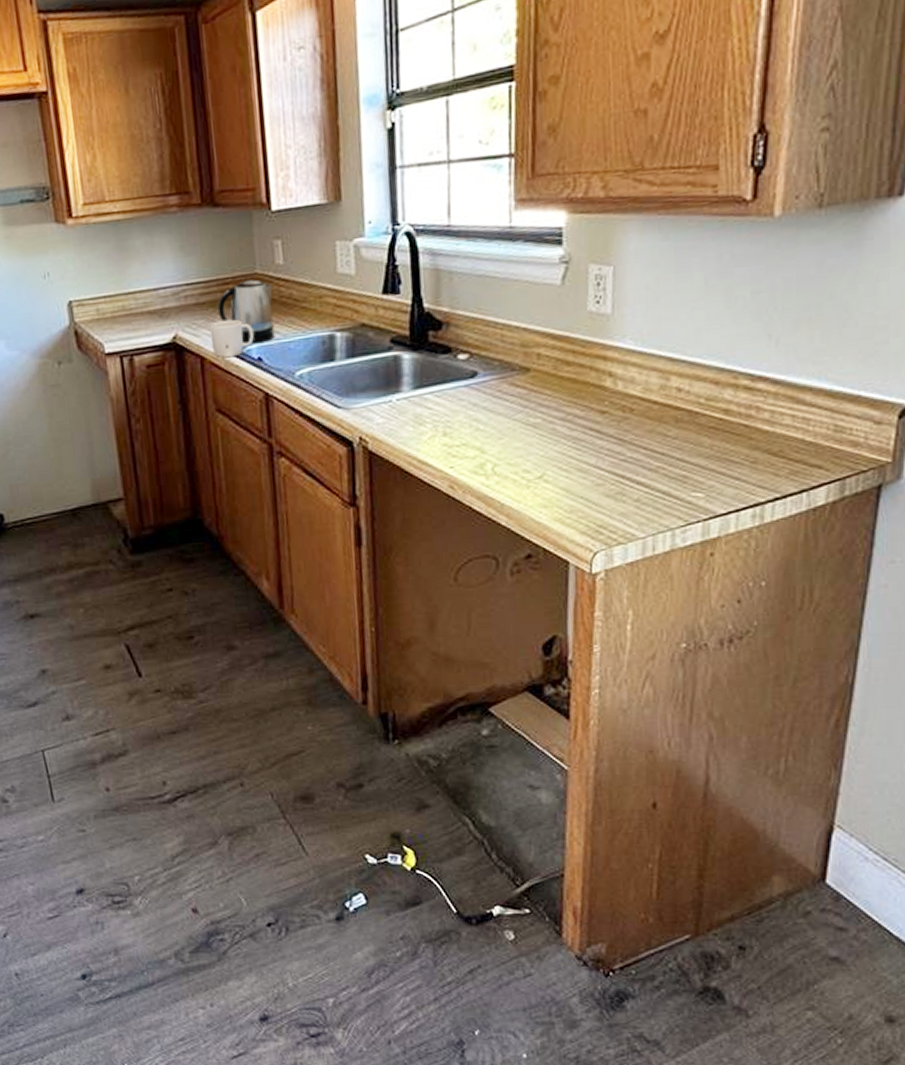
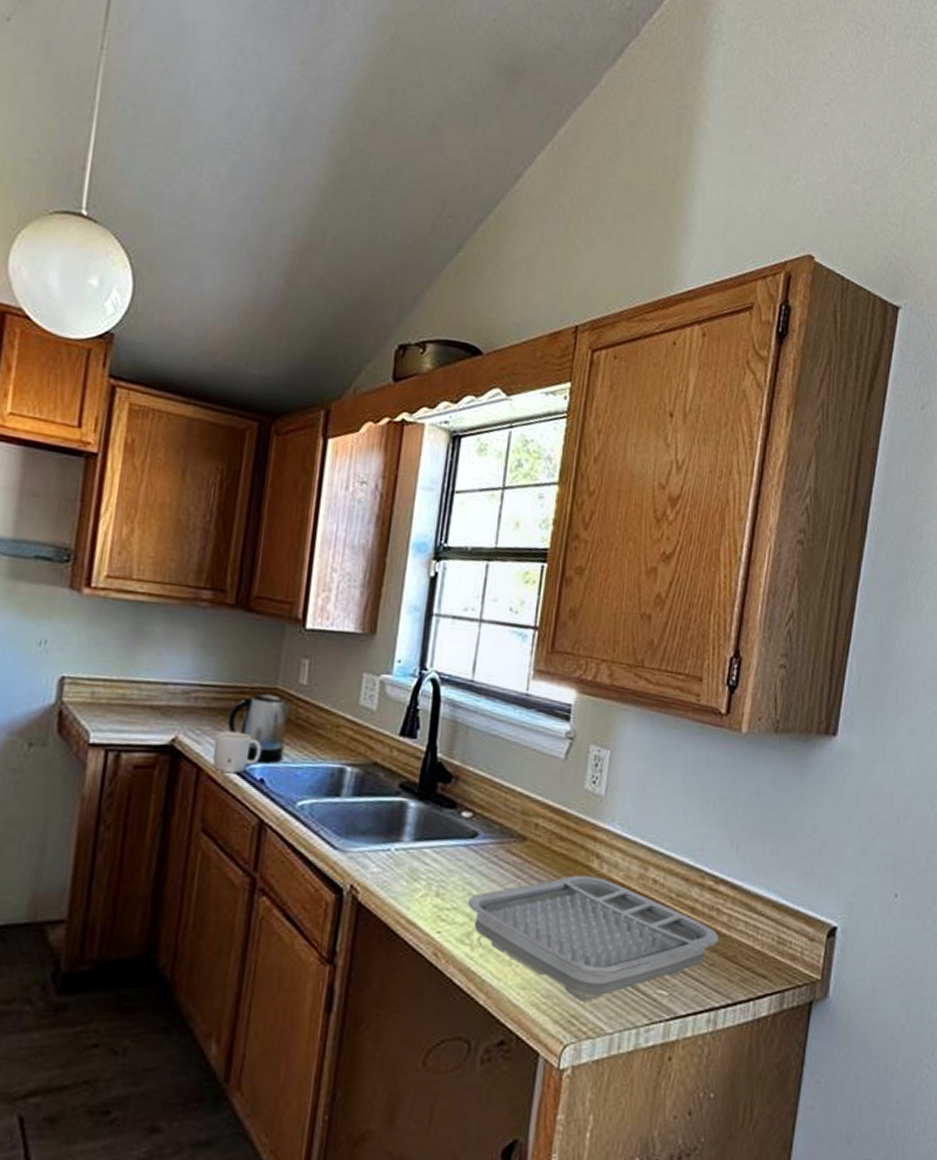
dish rack: none [477,395,761,512] -> present [468,875,720,1002]

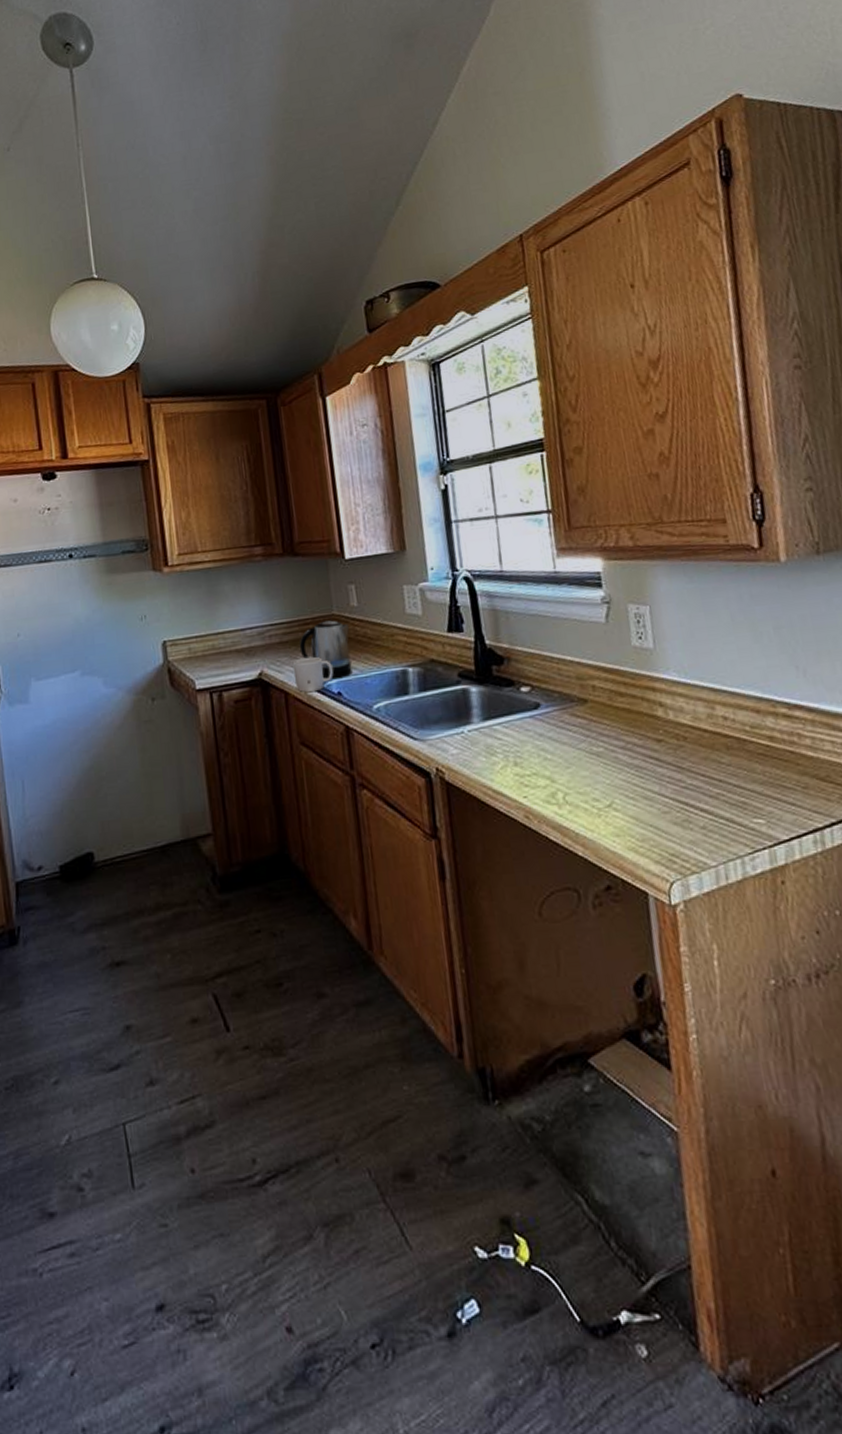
dish rack: present [468,875,720,1002] -> none [546,723,808,840]

